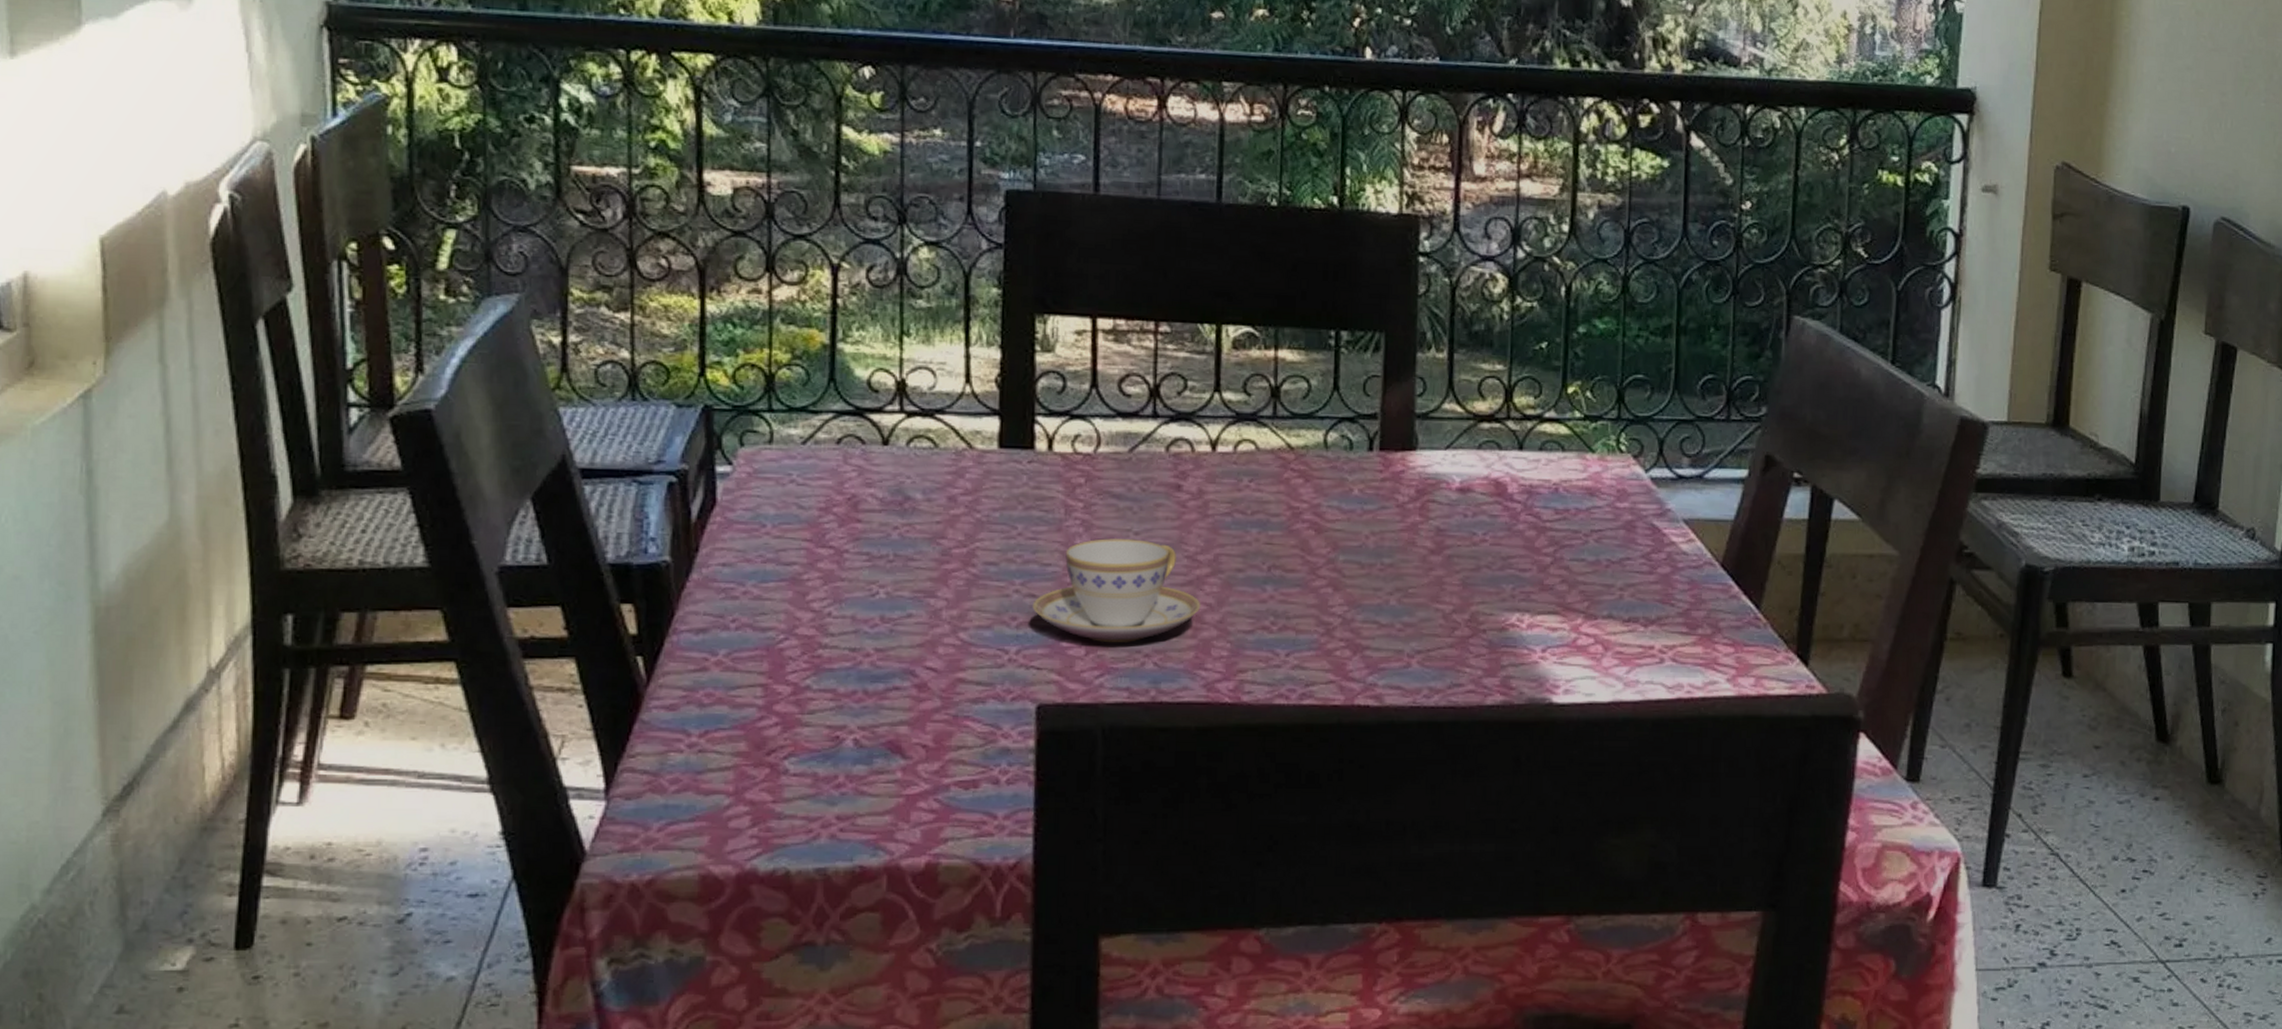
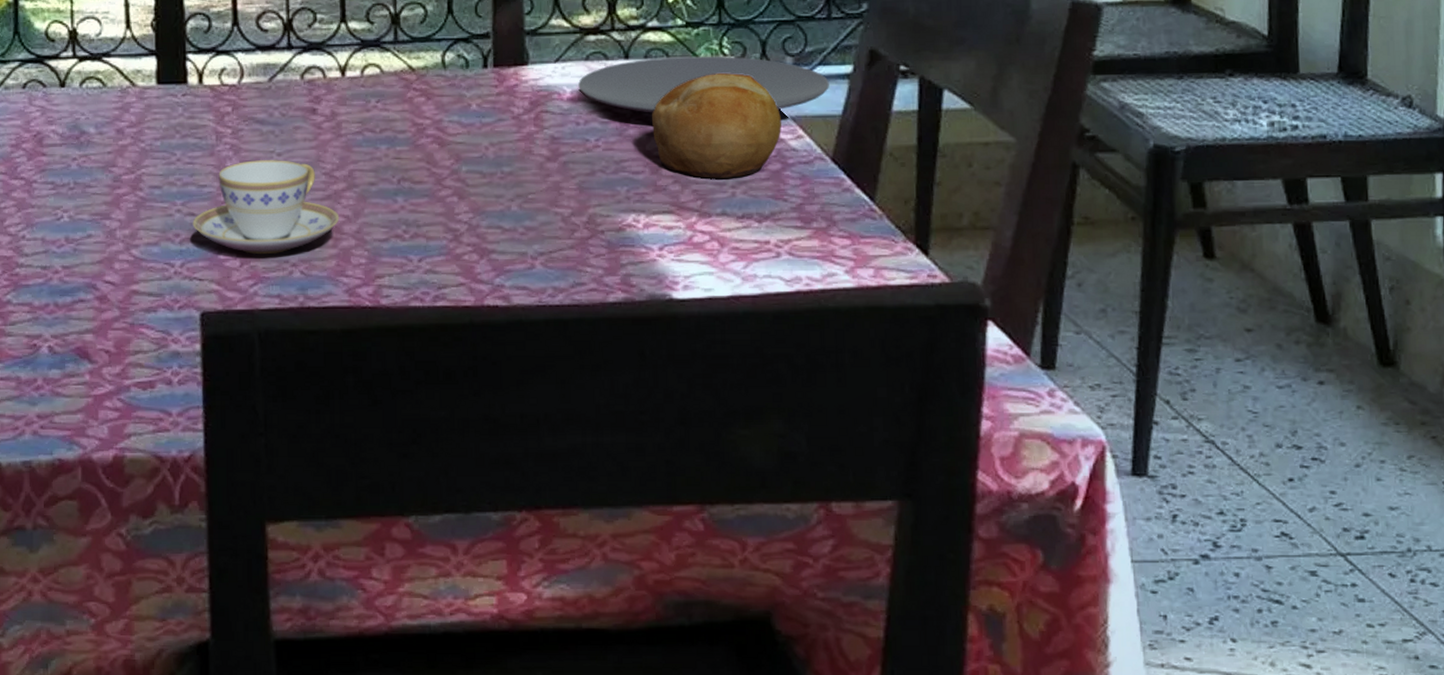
plate: none [1468,450,1724,512] -> present [578,56,829,113]
bread roll: none [1542,470,1675,580] -> present [651,72,782,178]

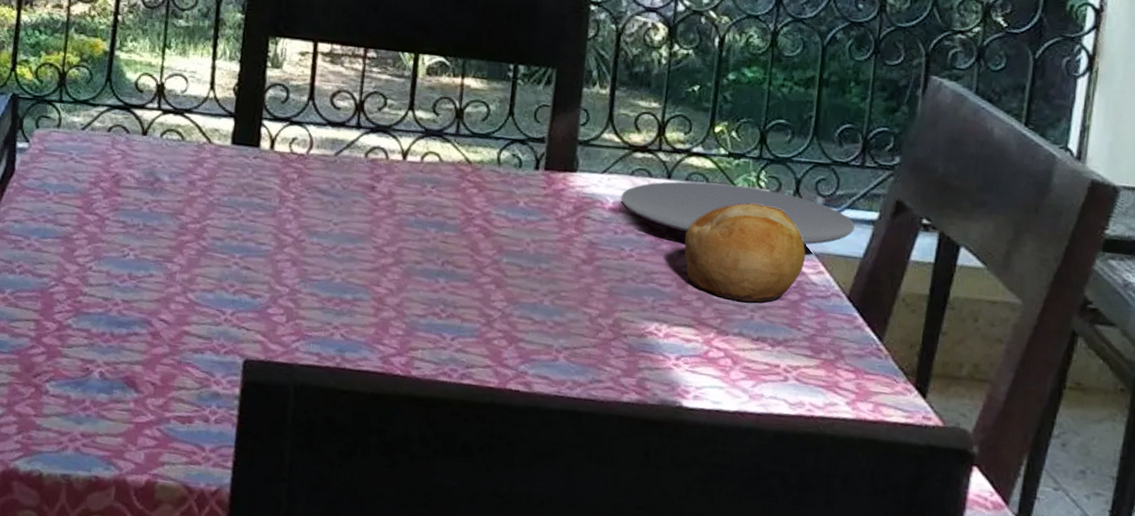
teacup: present [192,160,340,254] -> none [247,226,384,315]

